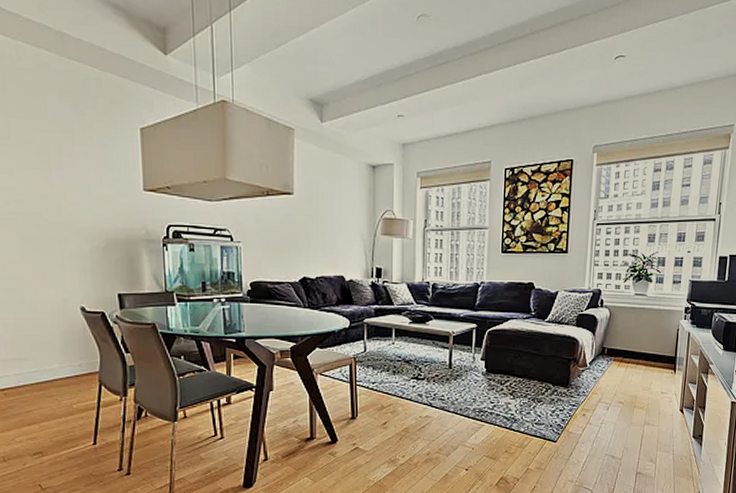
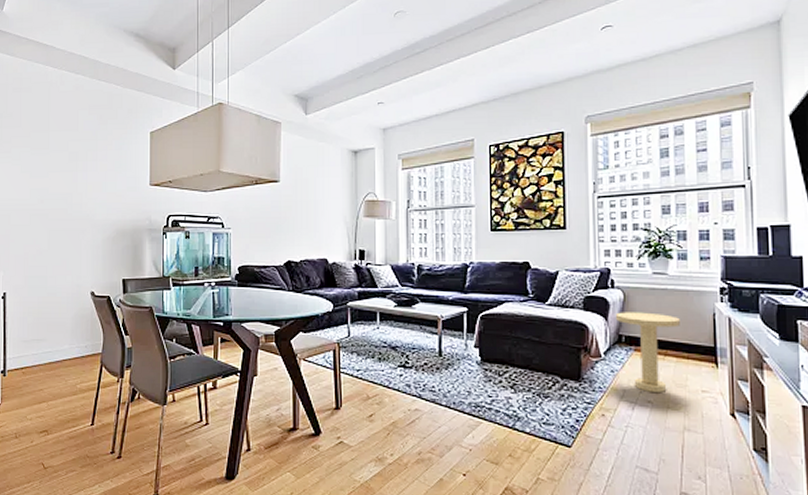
side table: none [601,328,652,396] -> present [615,312,680,394]

